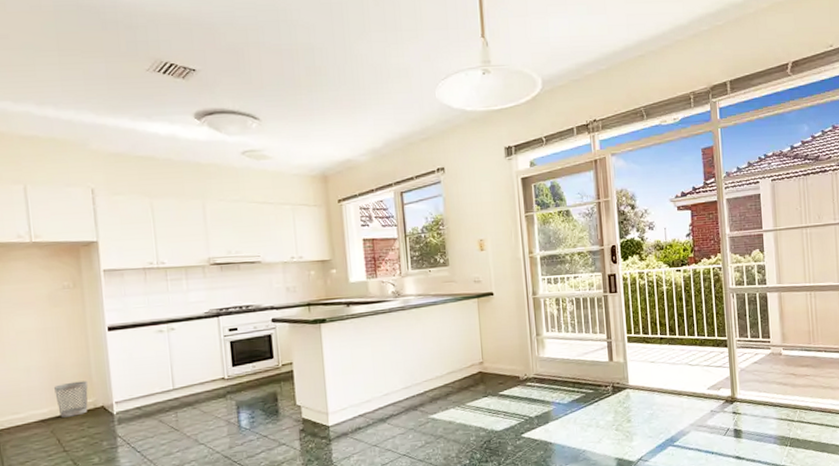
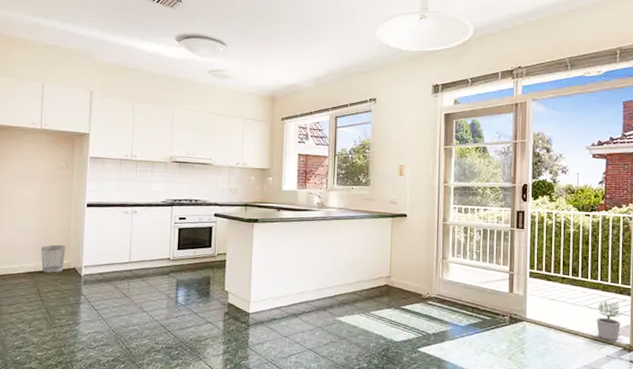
potted plant: none [697,354,721,395] -> present [596,299,621,340]

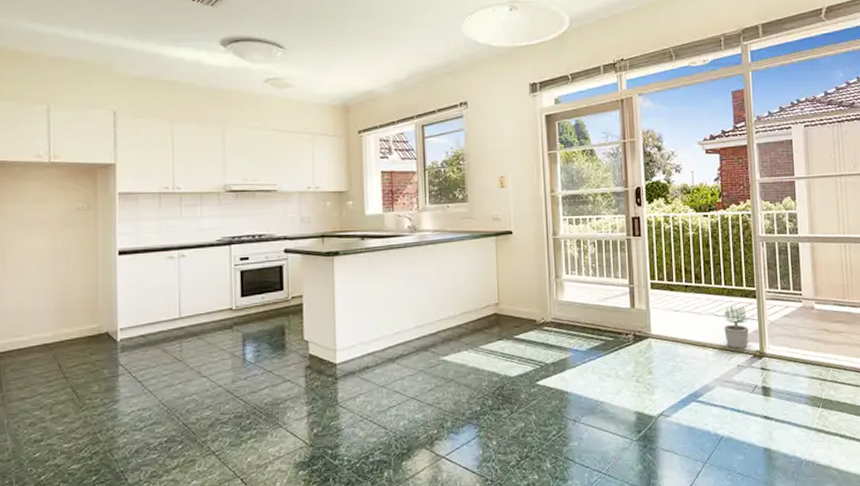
wastebasket: present [41,244,66,273] -> none [60,305,93,342]

